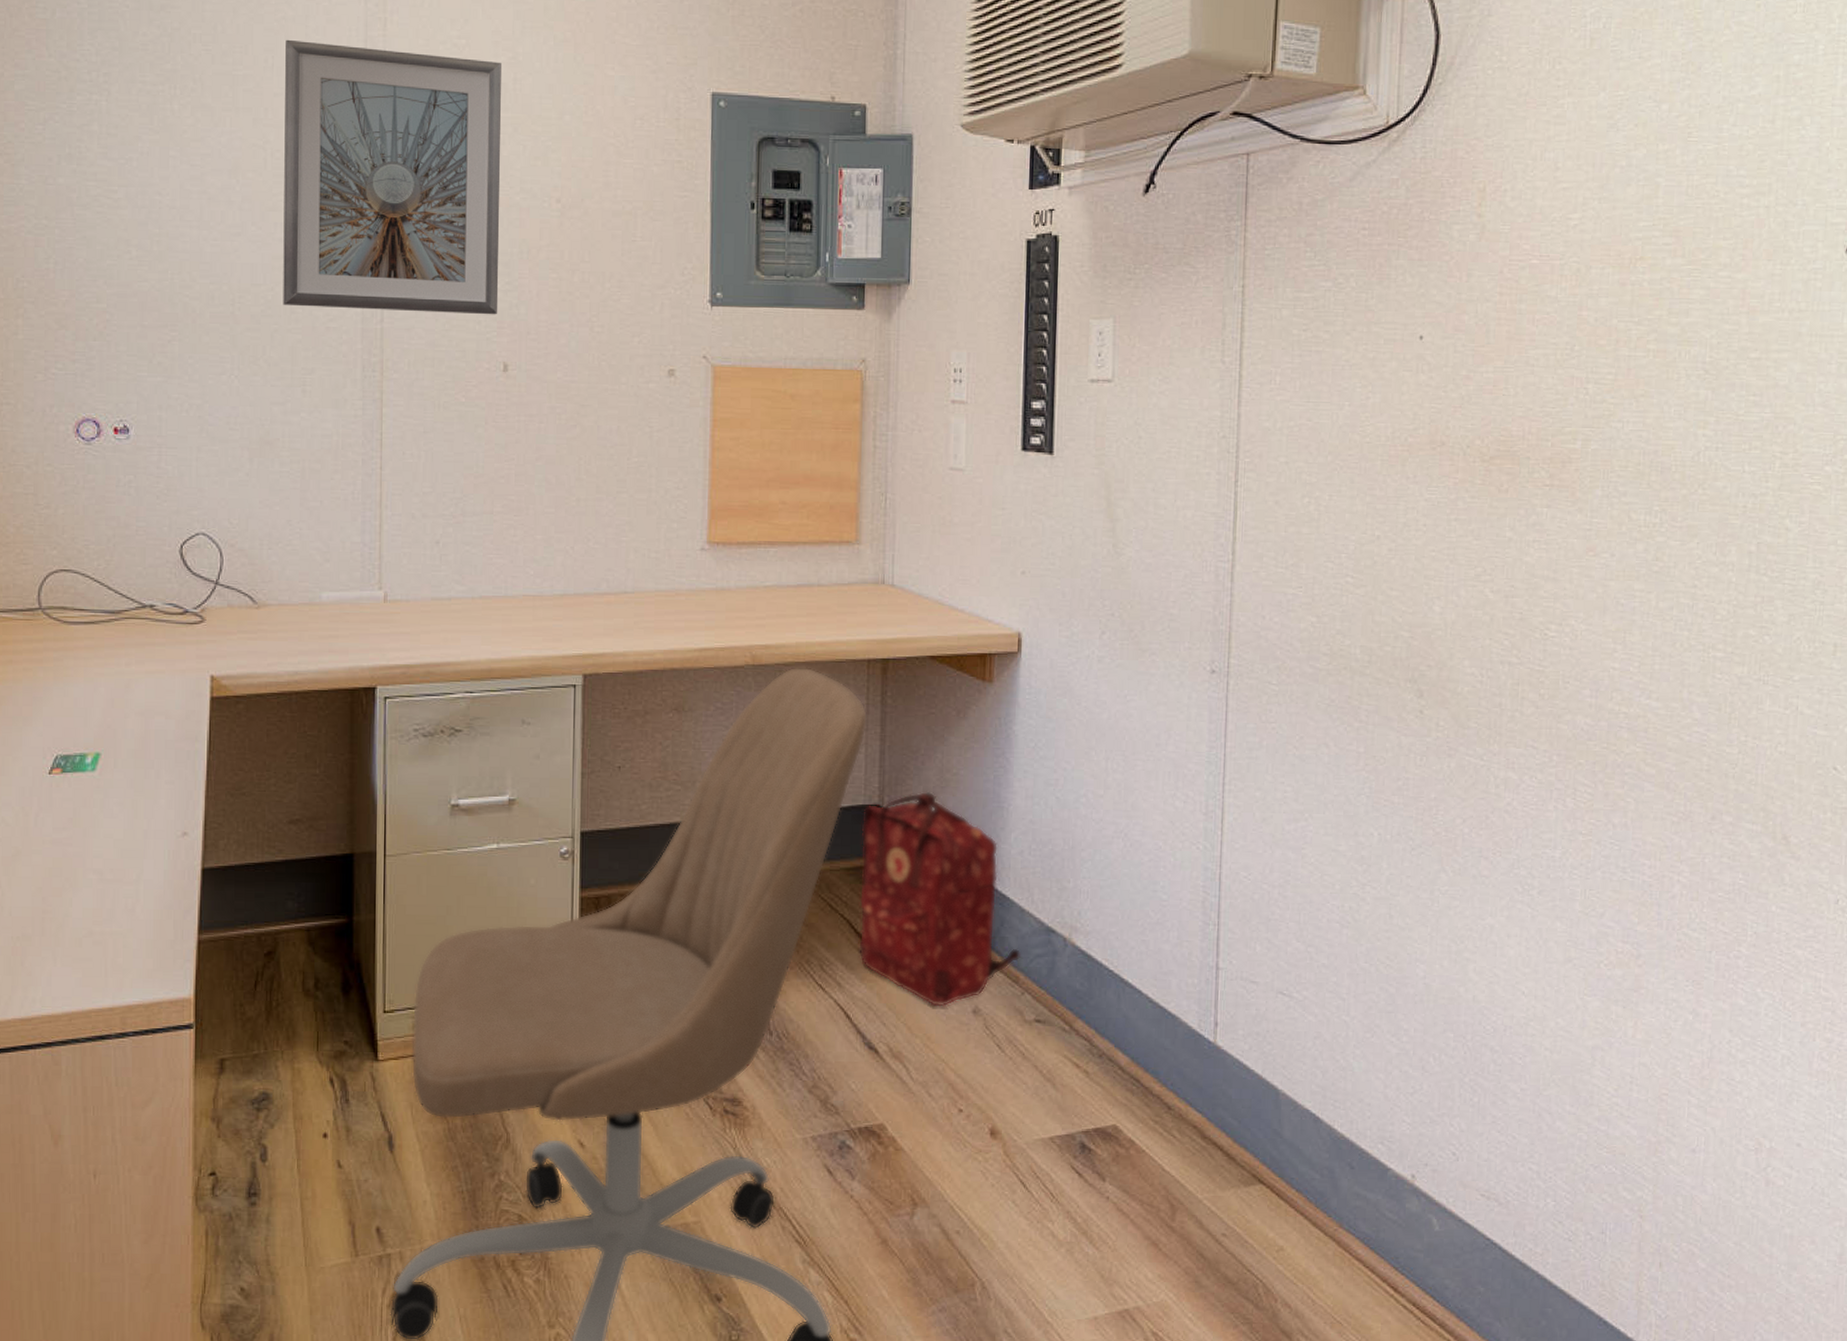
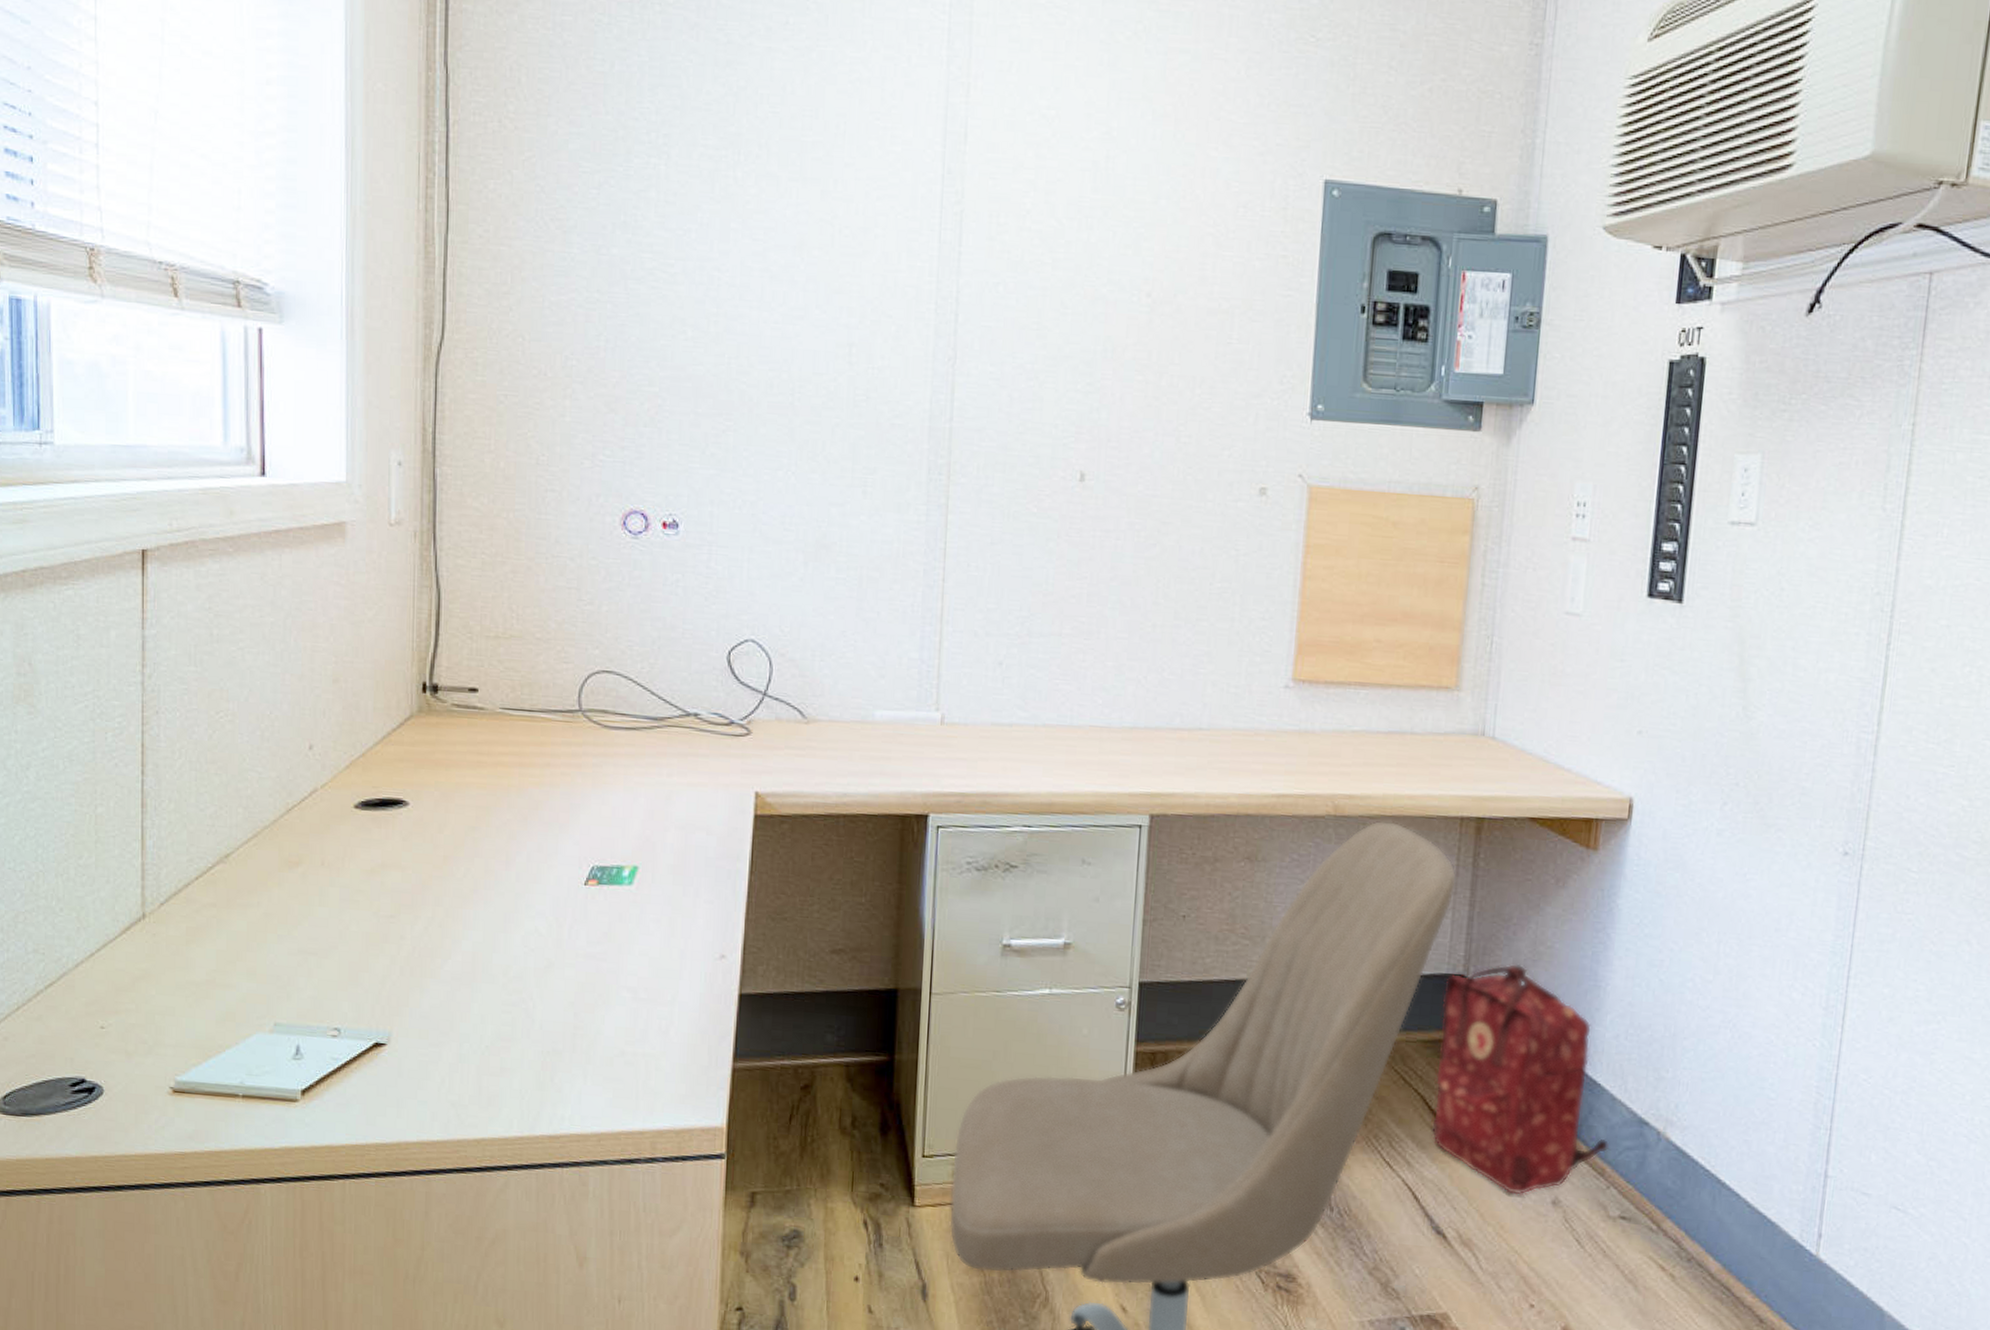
picture frame: present [283,39,501,315] -> none [846,103,1093,419]

